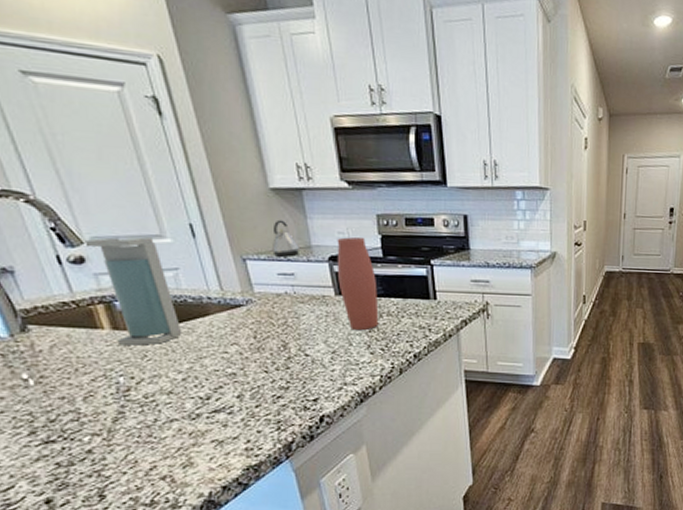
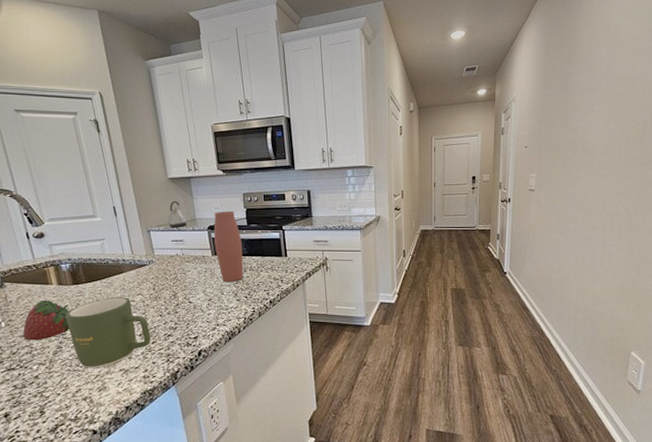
fruit: none [63,349,134,404] -> present [23,300,69,341]
soap dispenser: present [85,237,182,345] -> none [45,218,104,296]
mug: none [126,347,253,440] -> present [65,297,151,368]

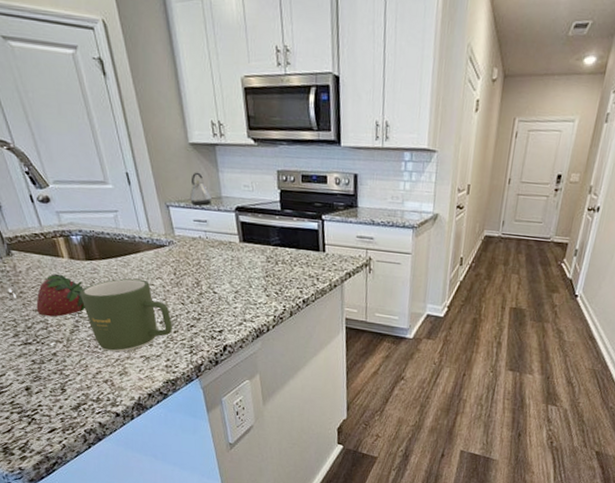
vase: present [213,210,244,283] -> none [242,190,275,275]

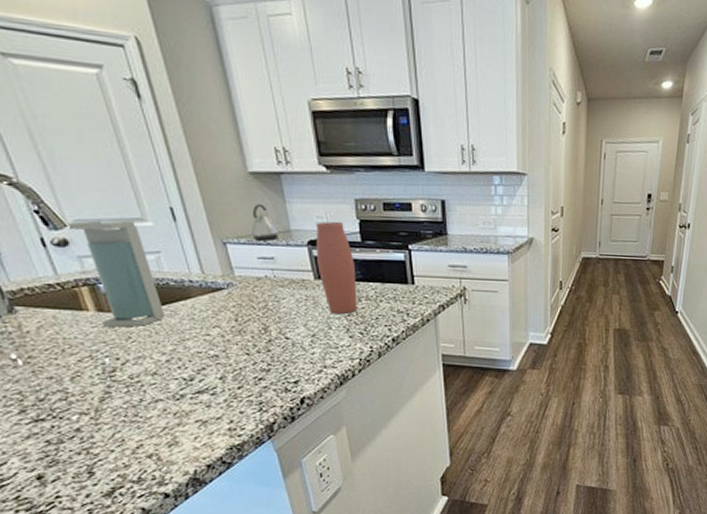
fruit: present [36,273,85,317] -> none [51,331,120,384]
soap dispenser: none [49,182,120,274] -> present [68,220,165,327]
mug: present [80,278,172,352] -> none [112,329,235,419]
vase: none [242,190,275,275] -> present [315,221,358,315]

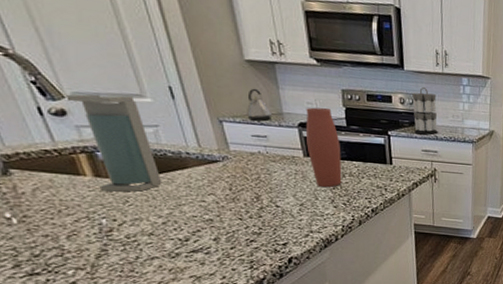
spice rack: none [435,191,467,248] -> present [412,87,438,136]

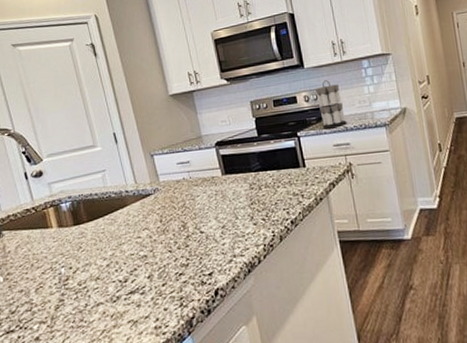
soap dispenser: present [66,94,162,192] -> none [43,148,107,240]
kettle: present [245,88,272,122] -> none [171,118,193,149]
vase: present [305,107,342,188] -> none [221,122,259,205]

